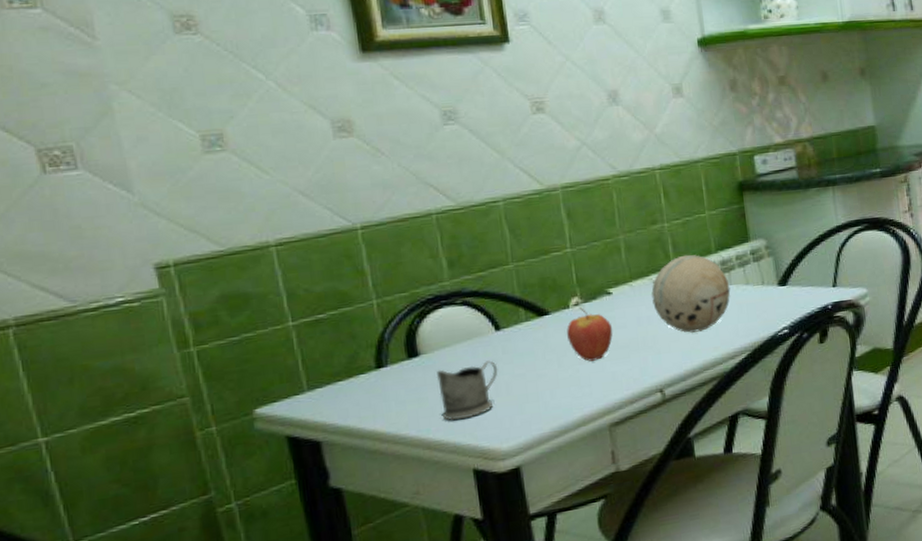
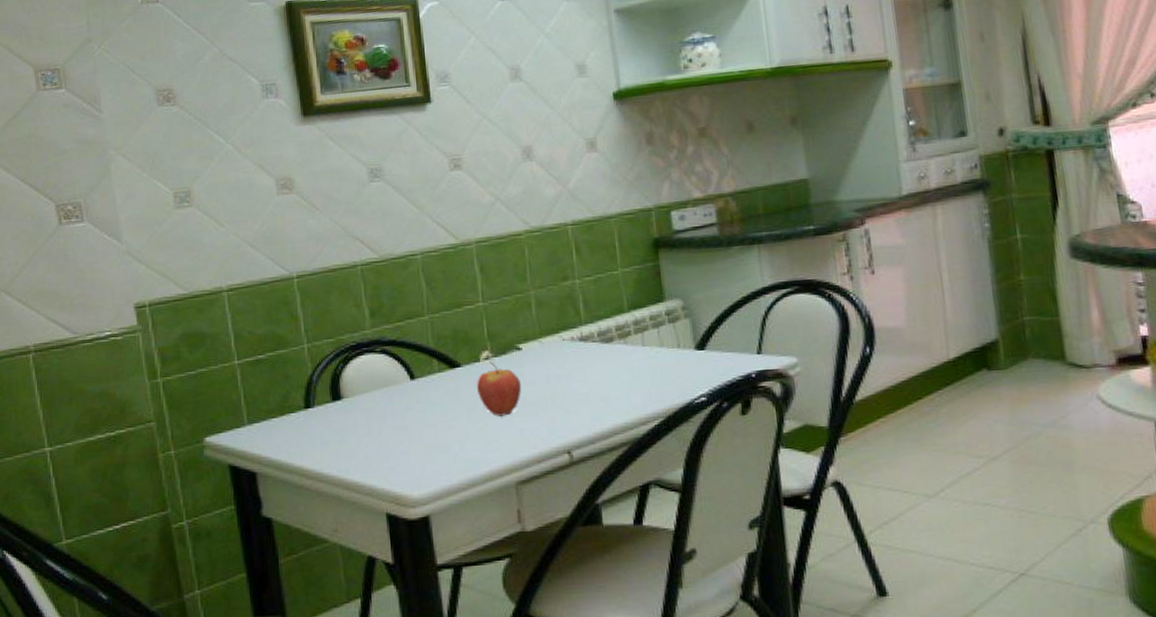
tea glass holder: present [436,360,498,420] -> none [356,408,412,464]
decorative ball: present [651,254,731,333] -> none [561,313,644,394]

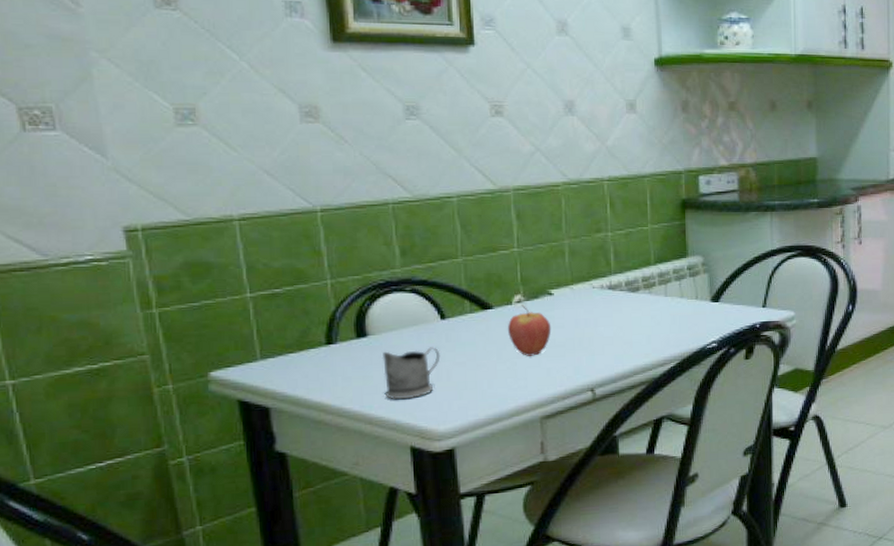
tea glass holder: none [356,408,412,464] -> present [382,347,441,400]

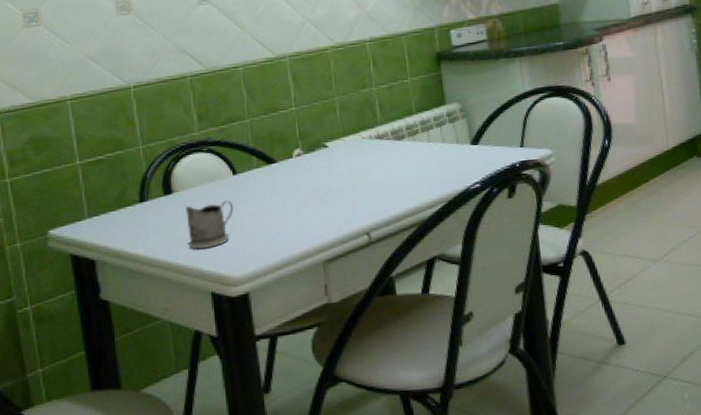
fruit: present [508,305,552,356] -> none [290,158,328,205]

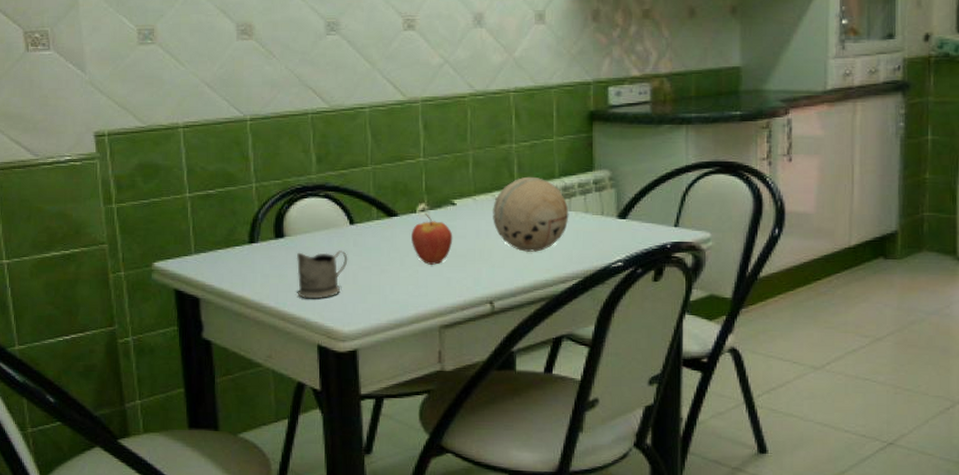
fruit: none [290,158,328,205] -> present [412,214,453,265]
decorative ball: none [361,115,429,184] -> present [493,176,569,252]

